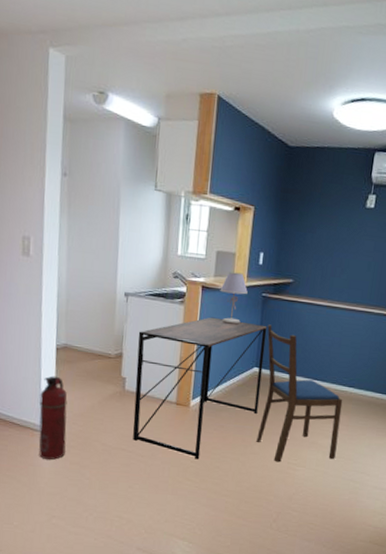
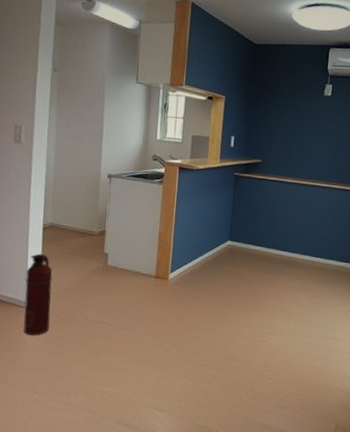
desk: present [133,317,267,460] -> none [114,195,239,331]
table lamp: present [220,271,248,325] -> none [195,154,221,202]
dining chair: present [256,324,343,463] -> none [231,201,311,331]

